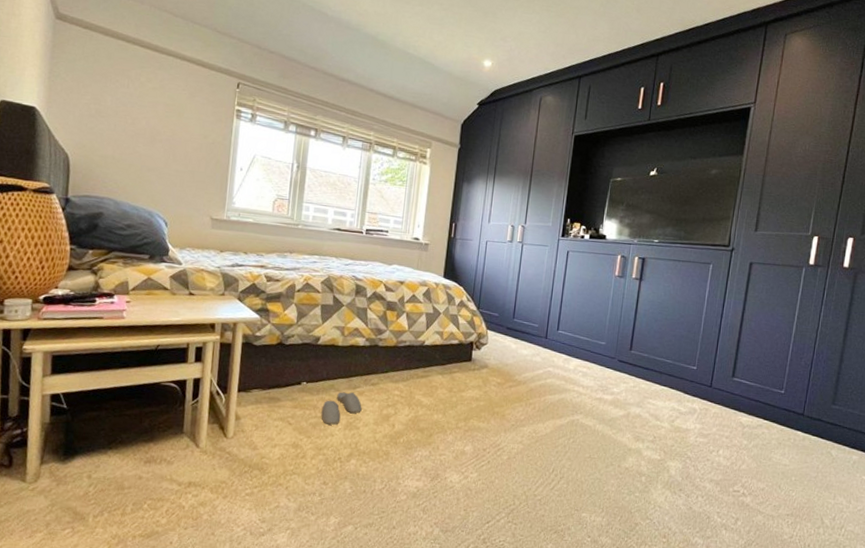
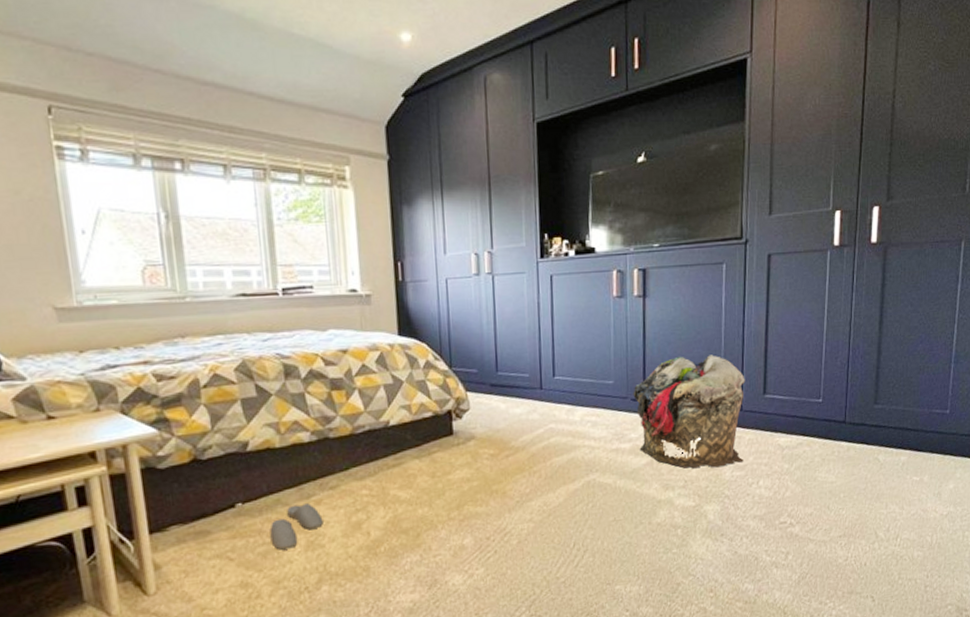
laundry basket: none [619,332,718,431] -> present [633,355,745,469]

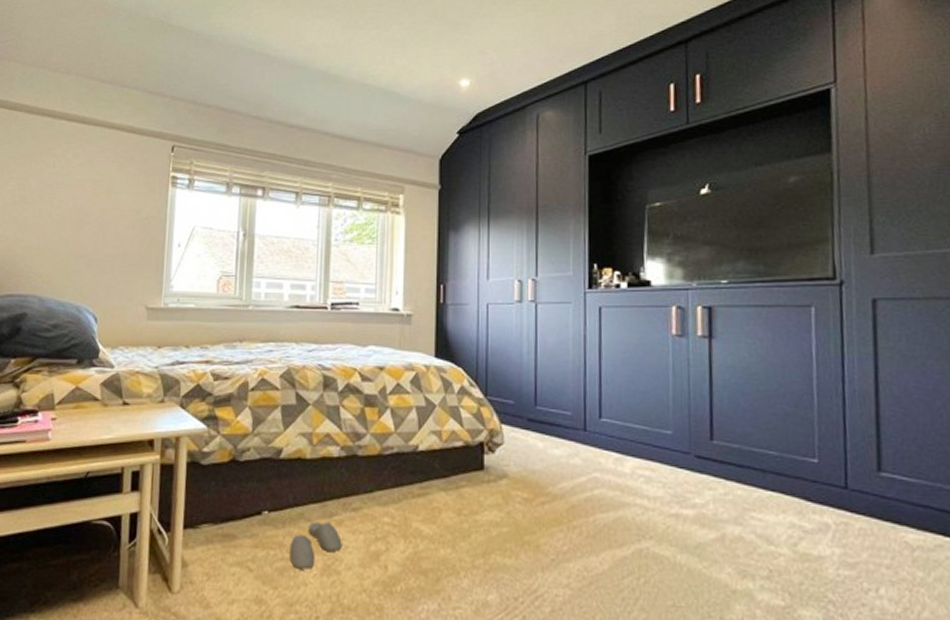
laundry basket: present [633,355,745,469] -> none [697,410,854,560]

